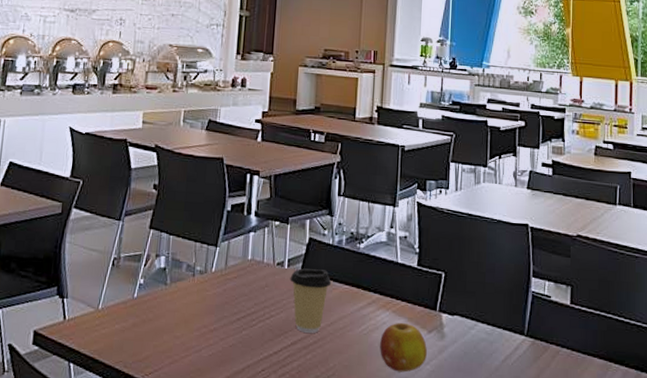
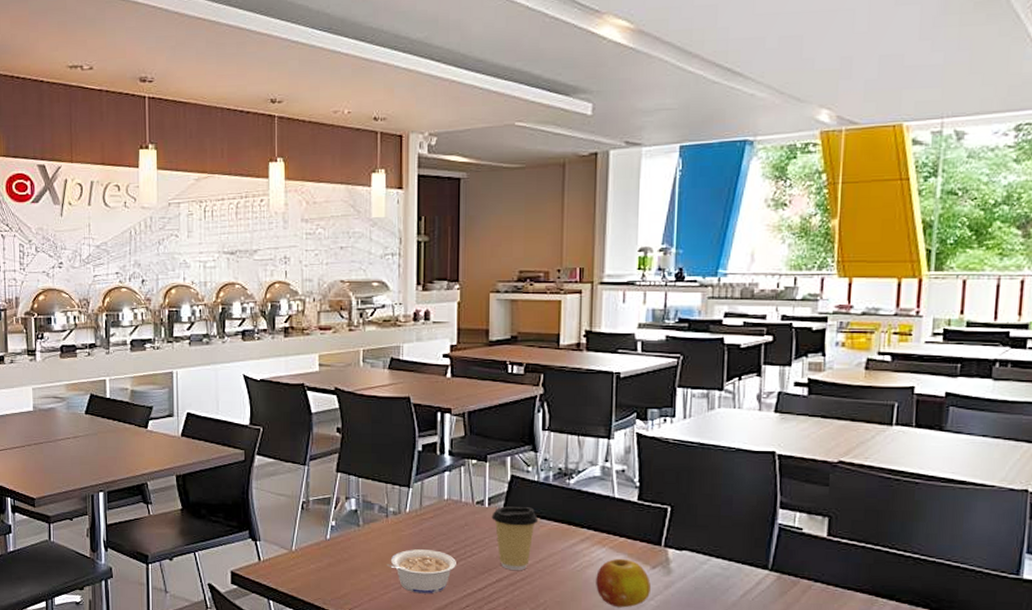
legume: none [189,310,255,357] -> present [386,549,456,594]

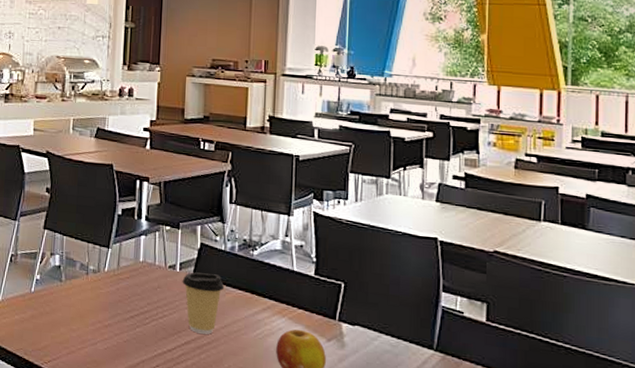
legume: present [386,549,456,594] -> none [84,307,149,352]

